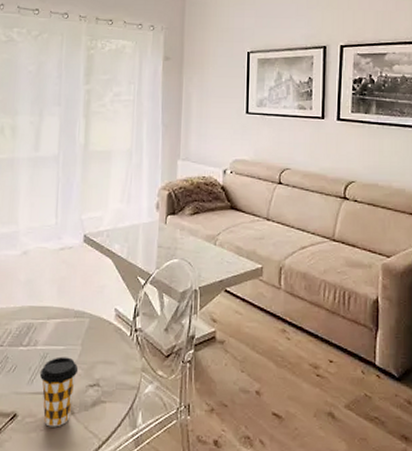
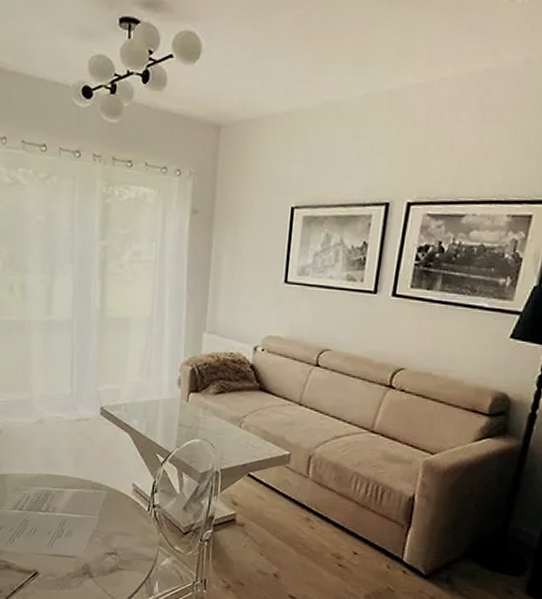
coffee cup: present [40,356,79,427] -> none [59,524,97,587]

